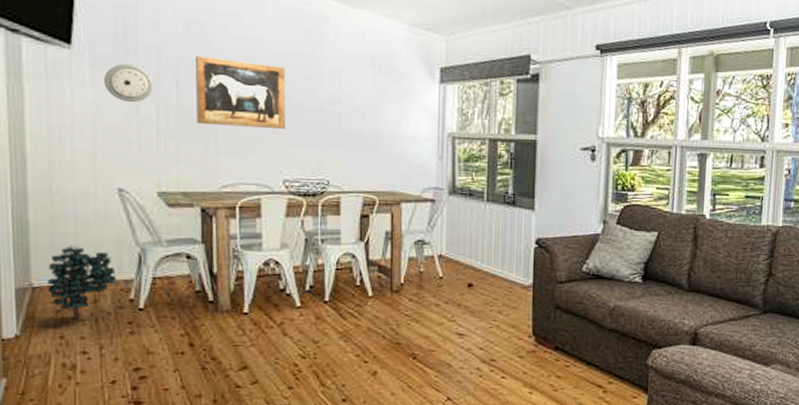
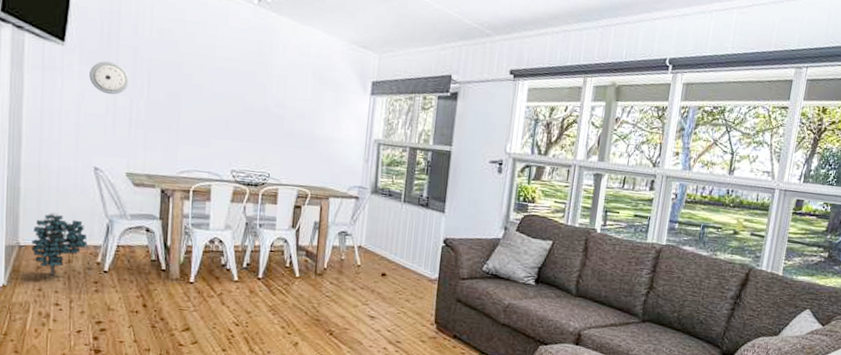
wall art: present [196,55,285,129] -> none [163,57,240,126]

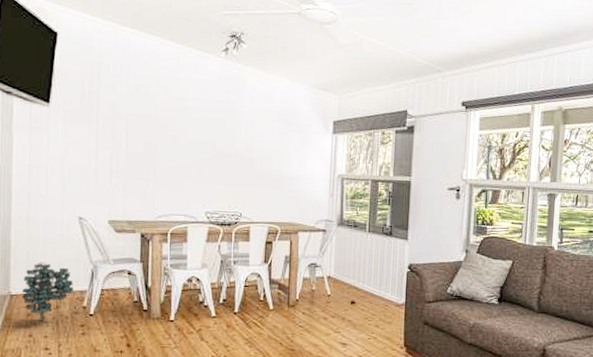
wall clock: present [89,61,130,95] -> none [73,118,110,149]

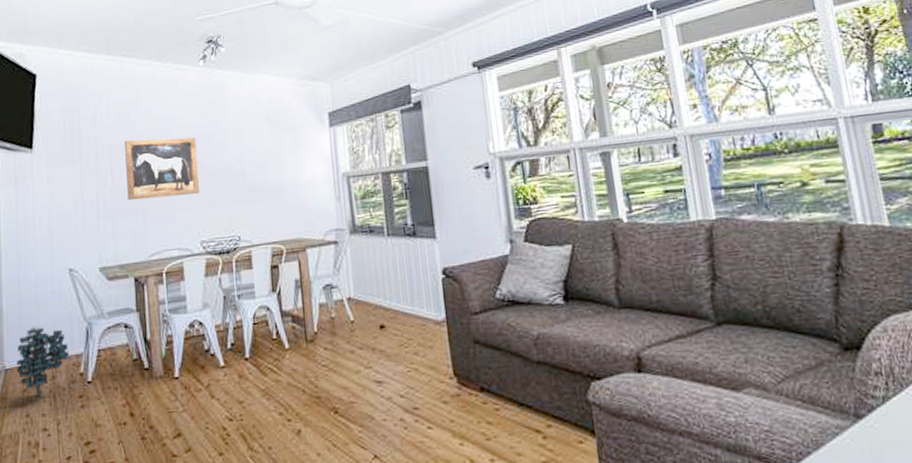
wall art: none [141,111,210,170] -> present [125,137,199,201]

